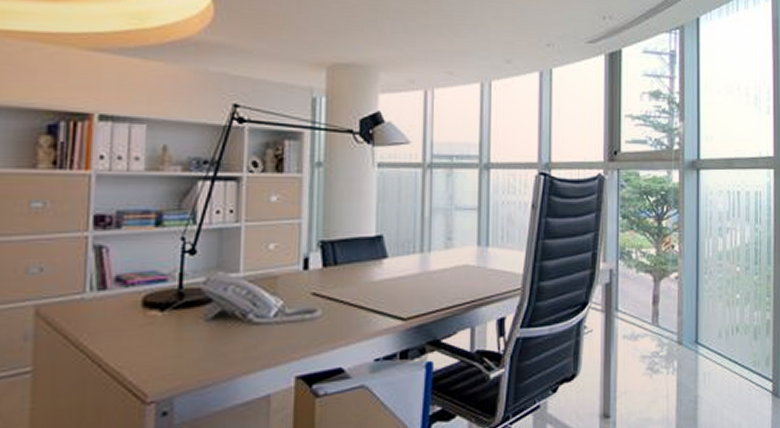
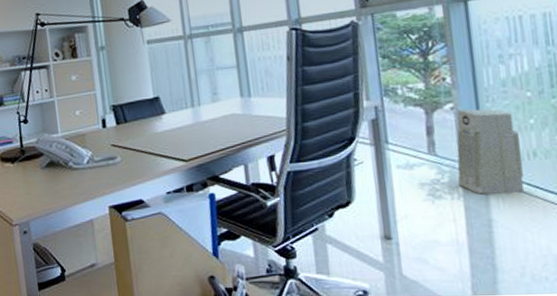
air purifier: none [675,279,728,369] -> present [456,108,525,195]

